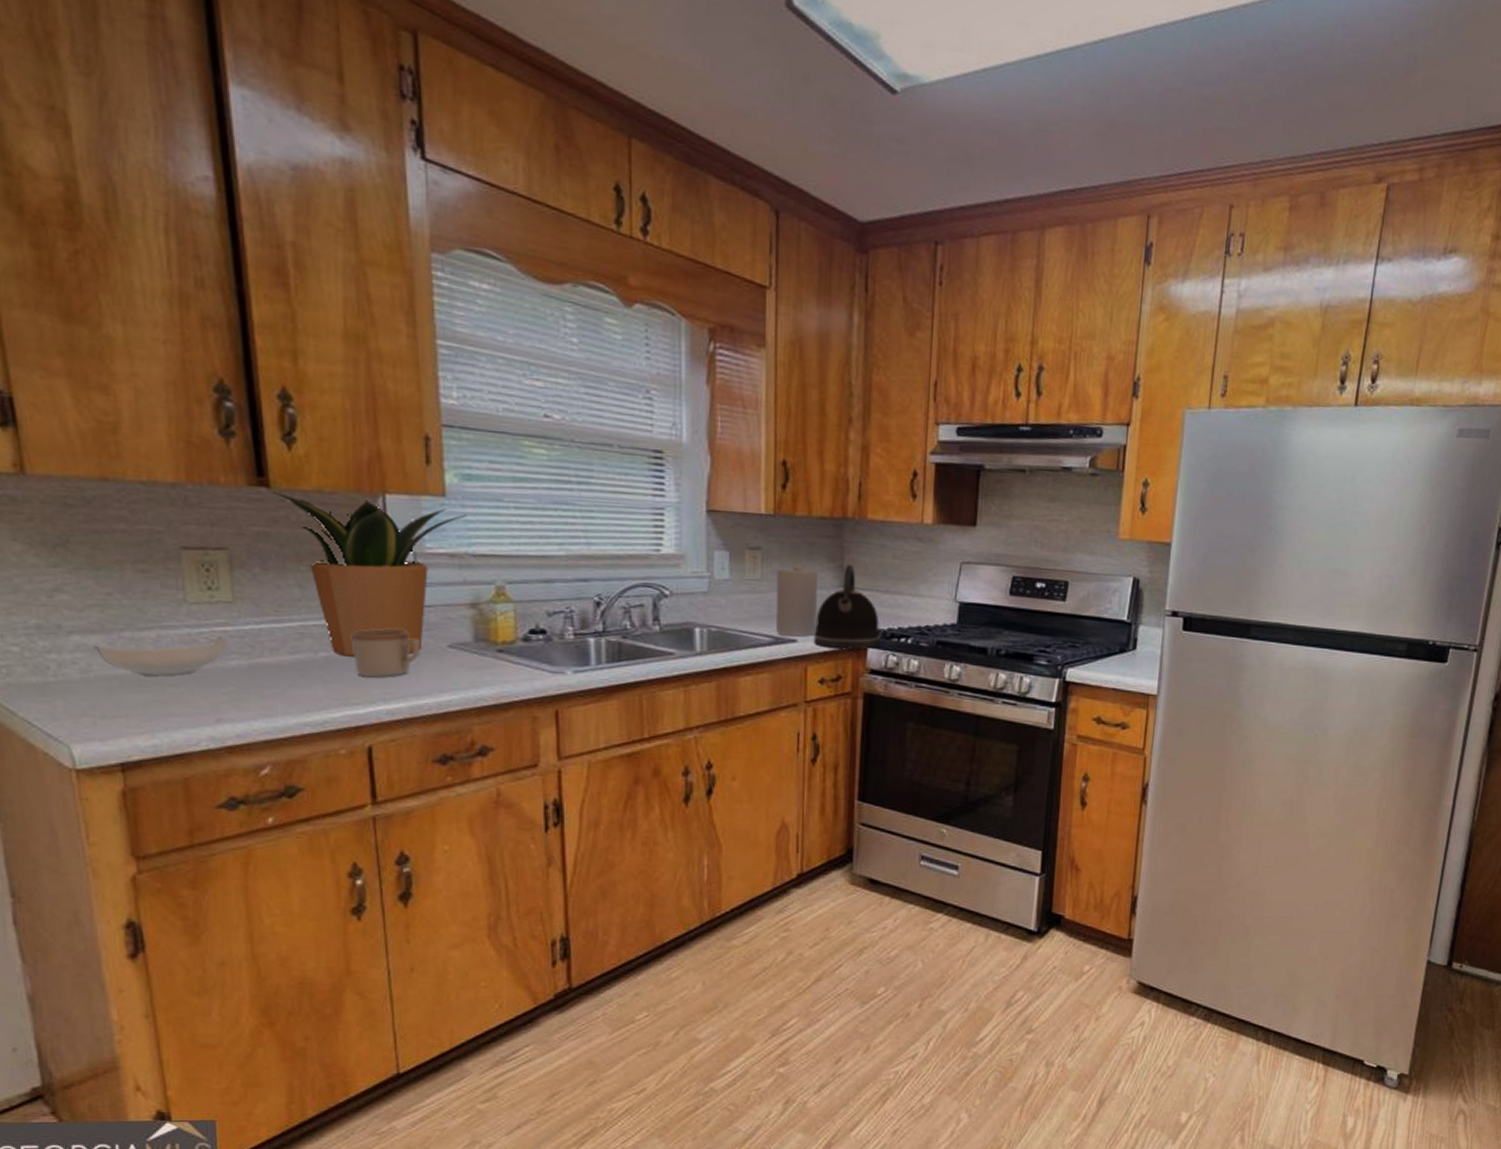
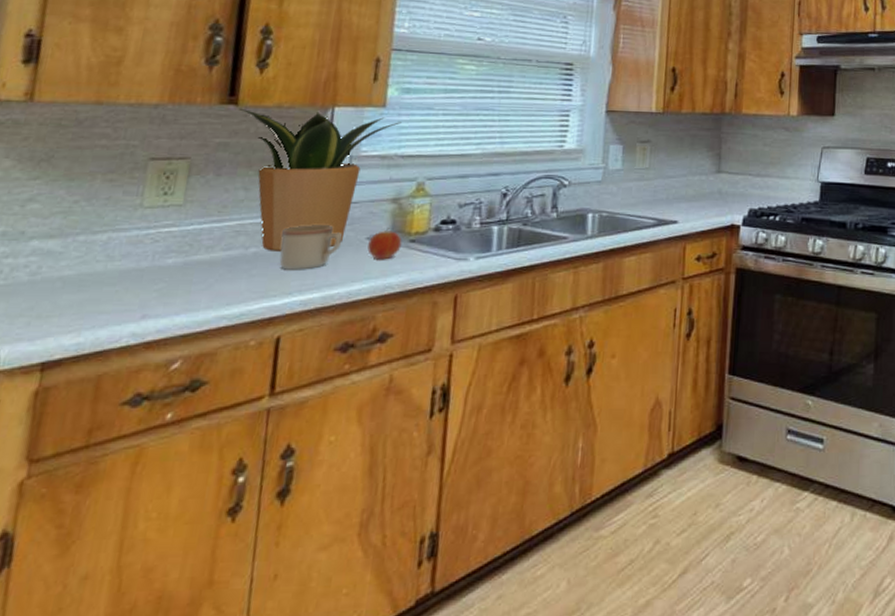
bowl: present [95,637,228,677] -> none [50,238,171,276]
fruit: none [451,634,489,670] -> present [367,226,402,260]
paper towel holder: present [775,566,819,638] -> none [660,155,699,219]
kettle: present [813,563,880,650] -> none [692,152,752,228]

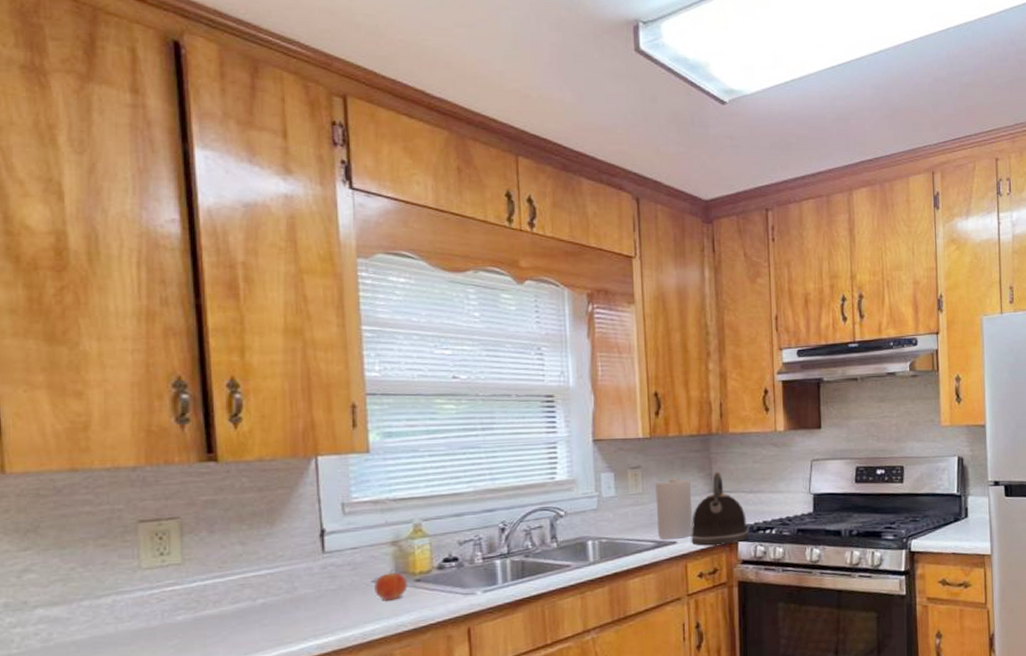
potted plant: present [238,108,402,253] -> none [219,463,388,602]
mug: present [279,225,343,270] -> none [287,572,348,618]
paper towel holder: none [660,155,699,219] -> present [655,478,693,540]
kettle: none [692,152,752,228] -> present [691,471,748,546]

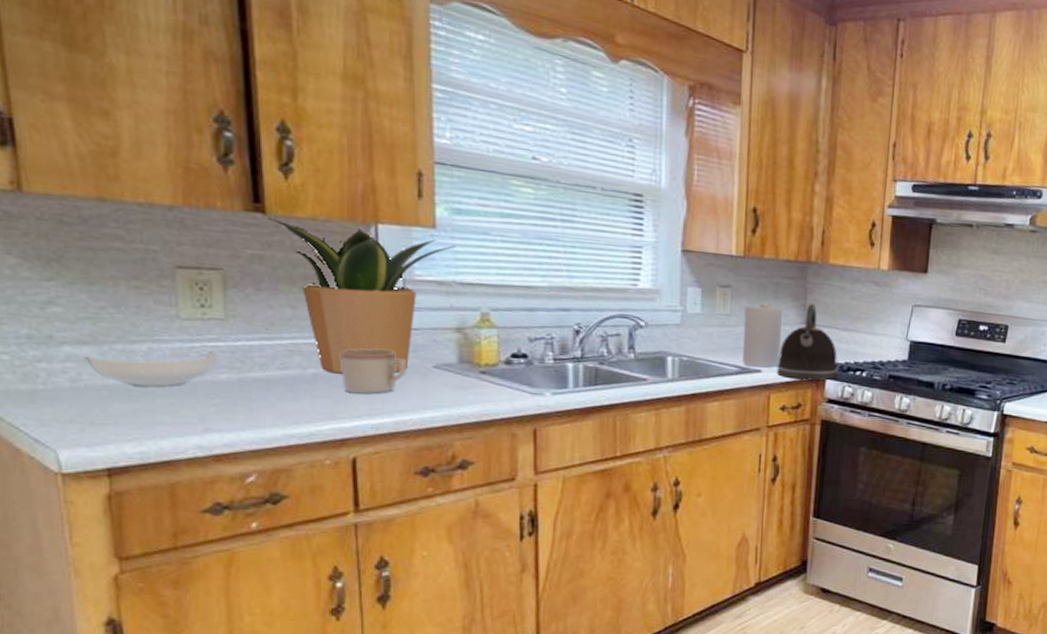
bowl: none [57,596,177,639] -> present [86,352,219,388]
potted plant: none [219,463,388,602] -> present [266,217,456,375]
mug: none [287,572,348,618] -> present [341,348,407,395]
fruit: present [374,569,408,601] -> none [436,356,472,390]

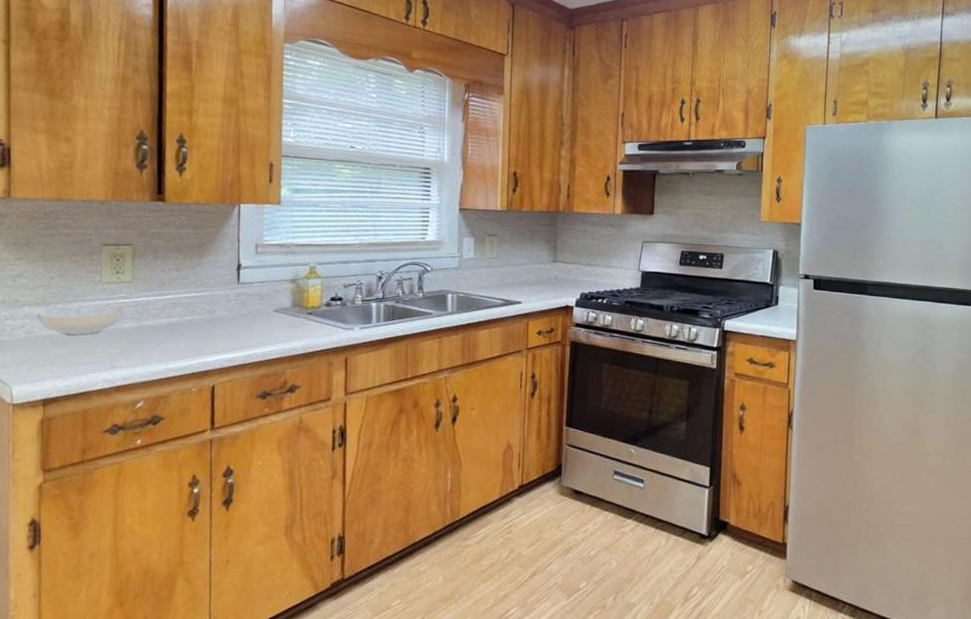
potted plant: present [266,217,456,375] -> none [165,204,294,321]
mug: present [341,348,407,395] -> none [208,299,255,335]
paper towel holder: present [743,303,783,369] -> none [506,247,538,300]
kettle: present [776,303,838,380] -> none [534,244,583,308]

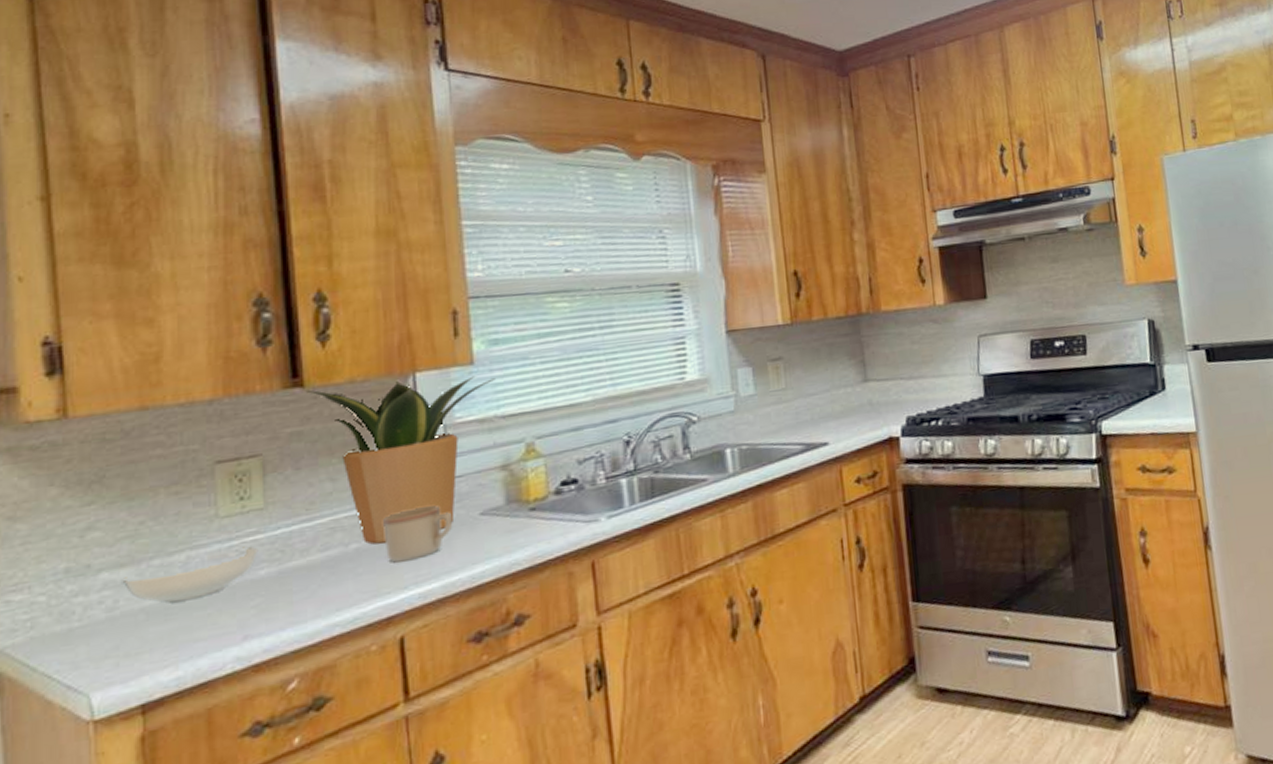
potted plant: none [165,204,294,321] -> present [305,376,495,545]
mug: none [208,299,255,335] -> present [383,505,453,563]

